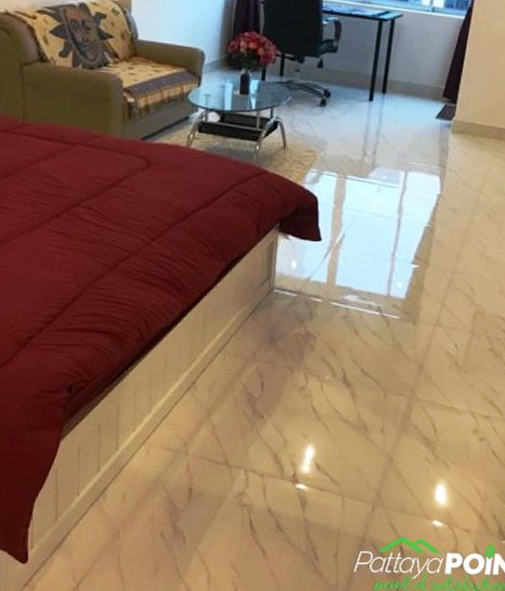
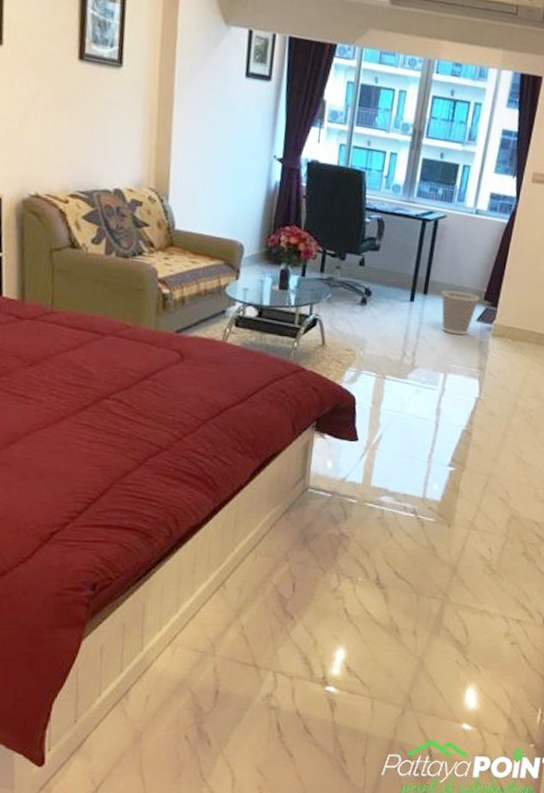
wastebasket: none [400,88,439,133] -> present [441,290,481,335]

